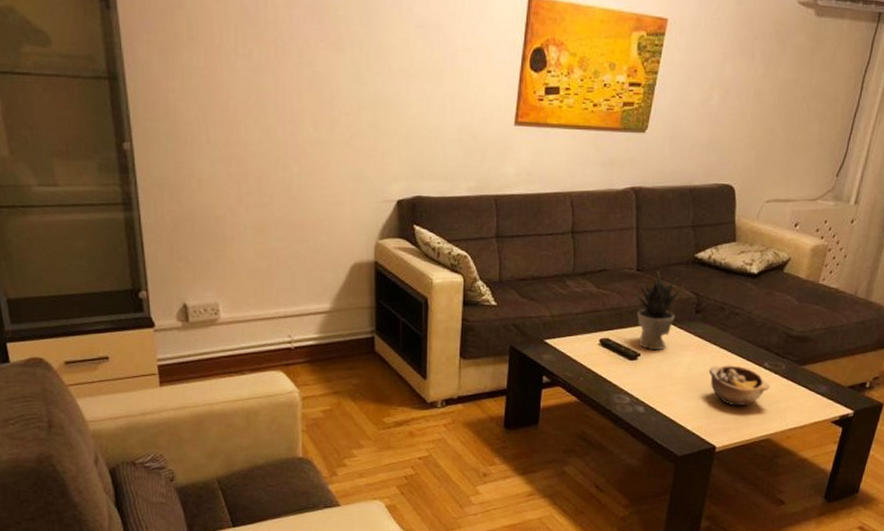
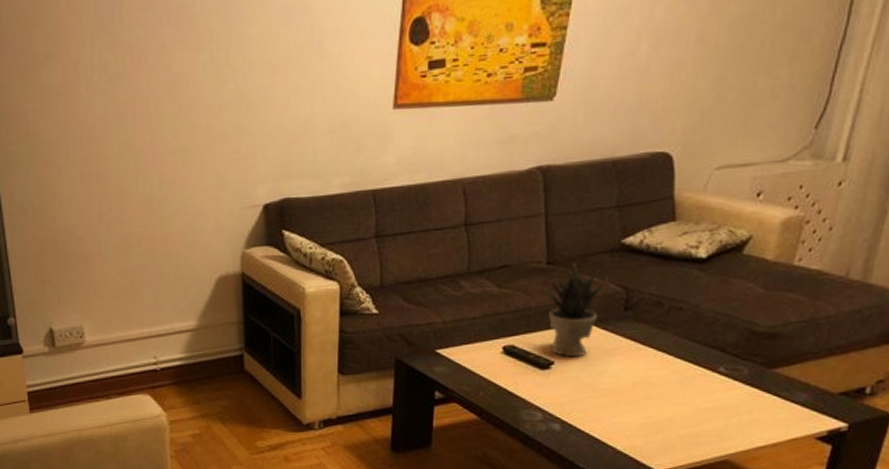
bowl: present [709,365,770,407] -> none [644,371,727,422]

